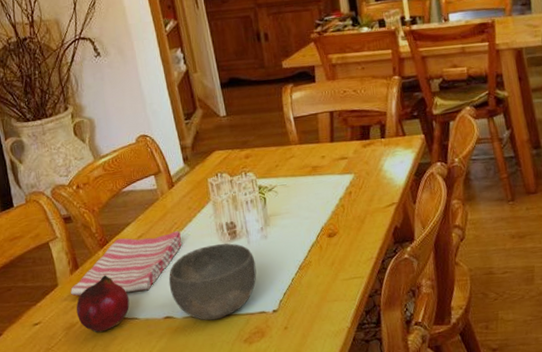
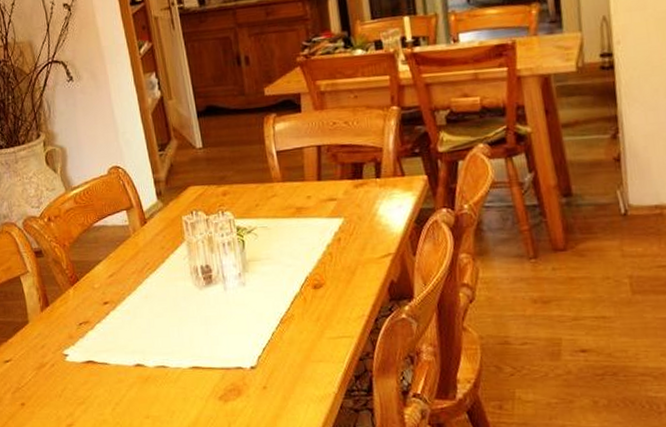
dish towel: present [70,231,183,296] -> none [41,272,155,336]
fruit: present [76,275,130,333] -> none [46,315,100,376]
bowl: present [168,243,257,321] -> none [140,288,233,372]

